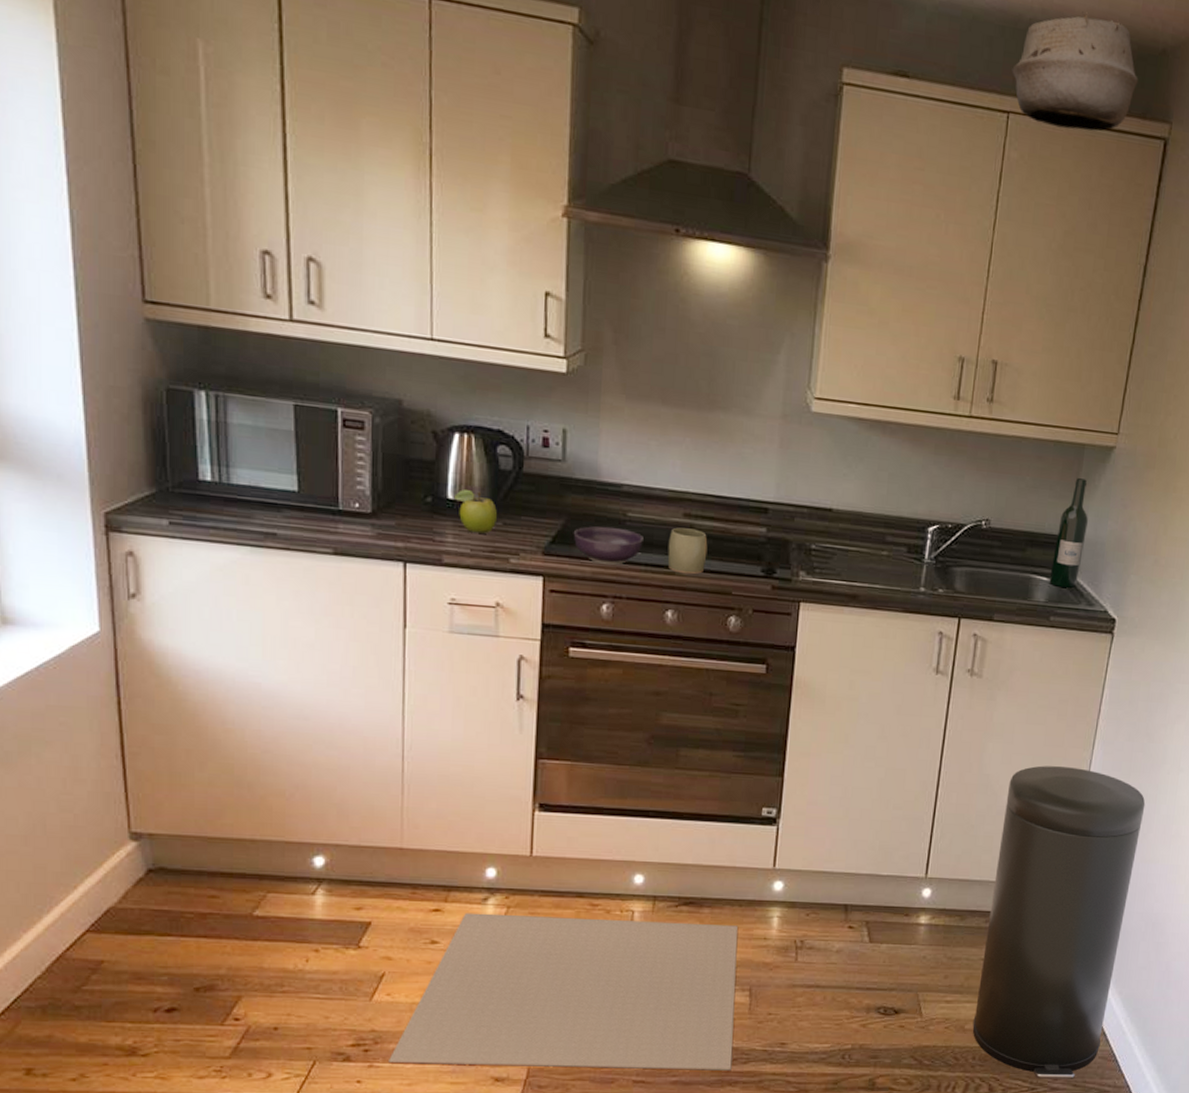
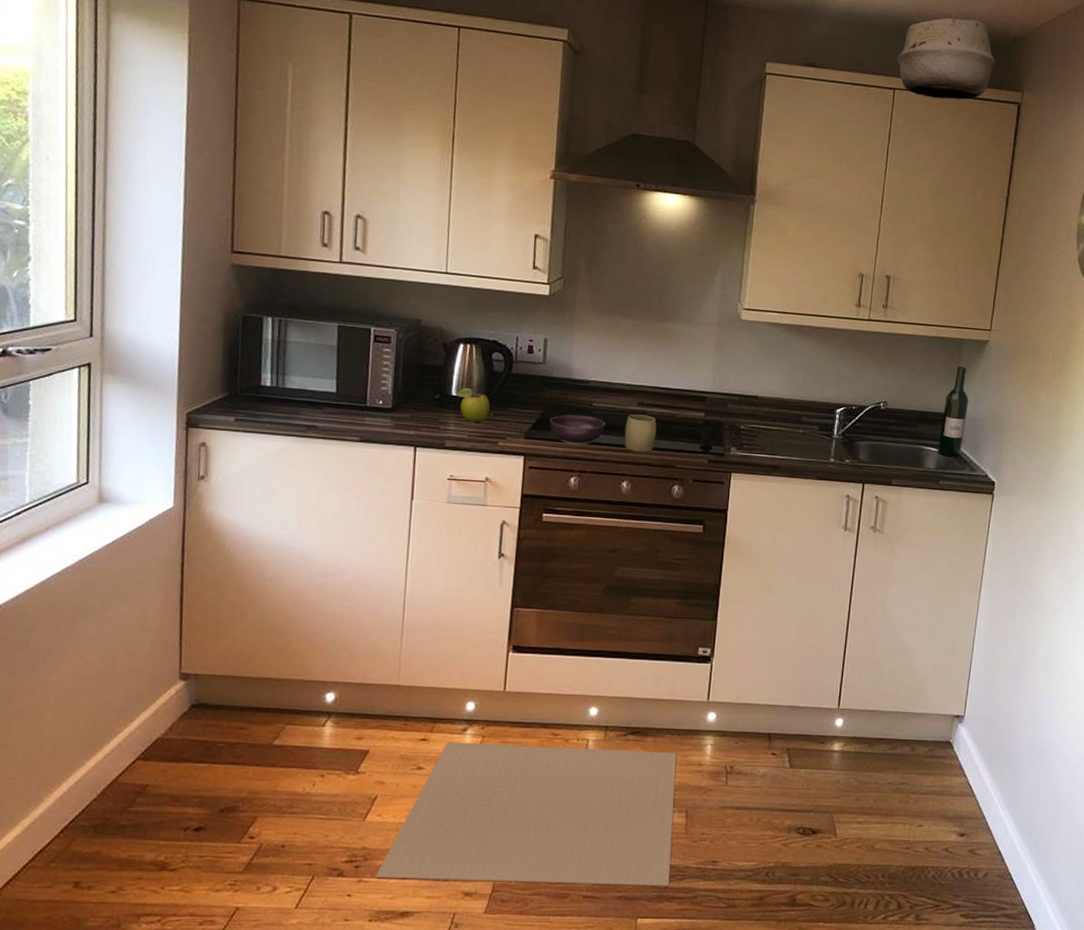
pedal bin: present [972,765,1146,1079] -> none [882,608,1028,897]

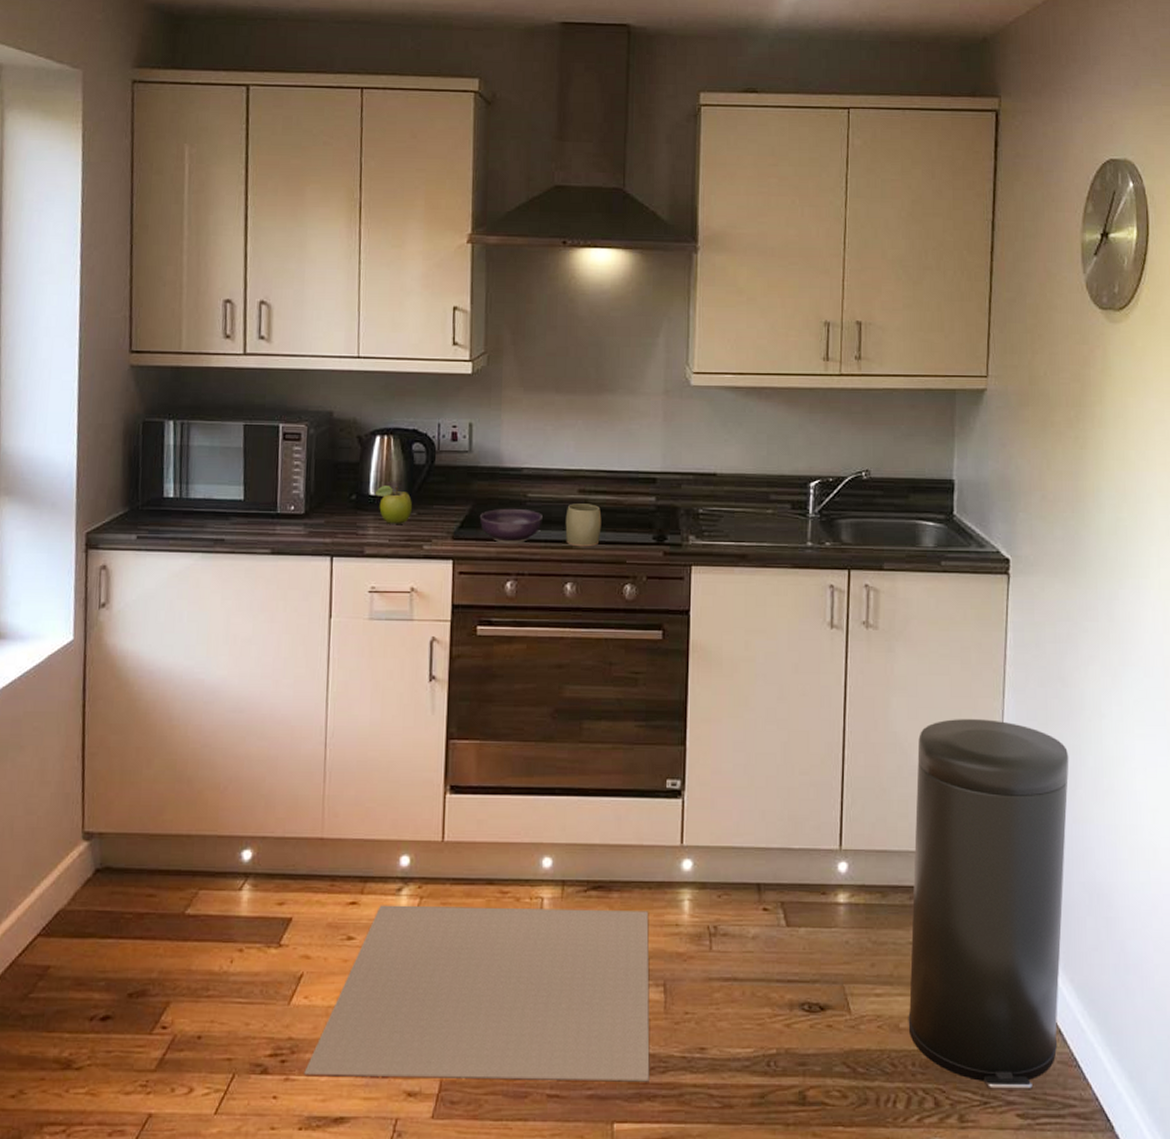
pedal bin: none [882,608,1028,897] -> present [908,719,1069,1090]
woven basket: present [896,14,995,100] -> none [848,18,964,115]
wine bottle: present [937,367,969,458] -> none [935,422,969,532]

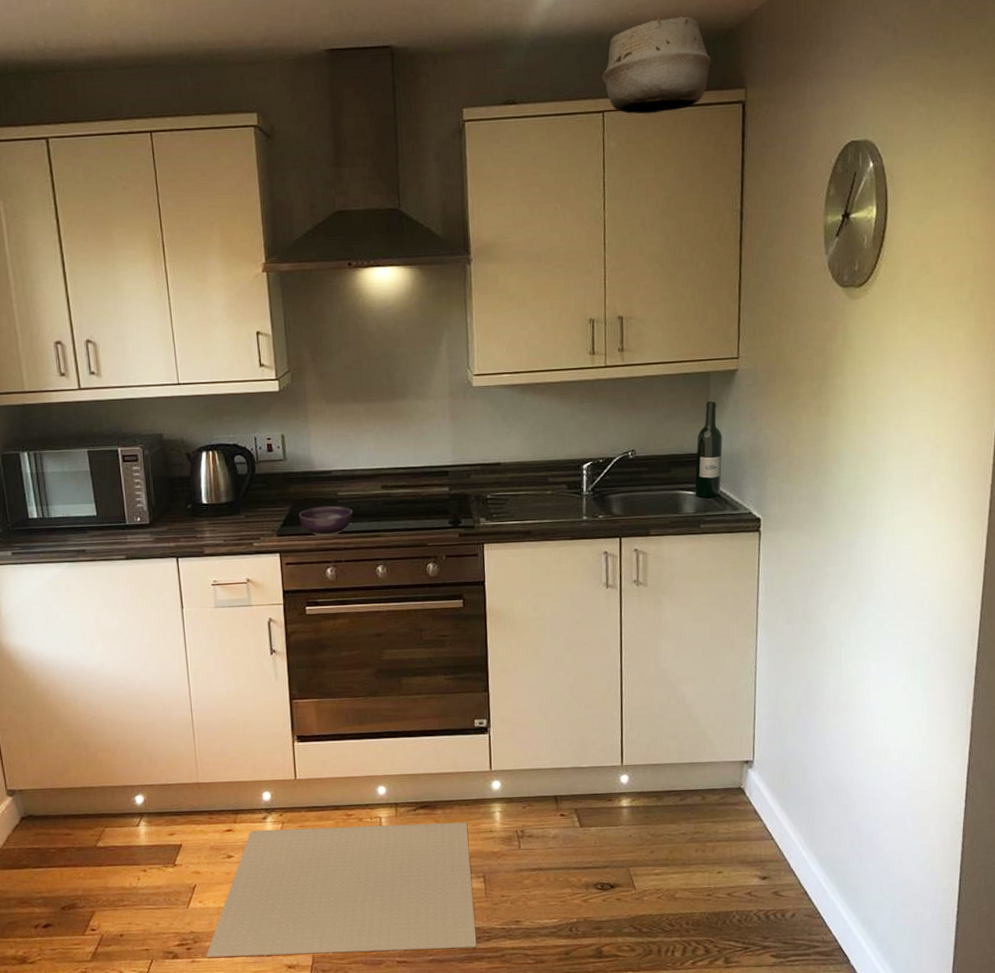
fruit: present [376,486,413,524] -> none [208,494,241,527]
mug: present [565,503,602,547] -> none [372,497,404,535]
woven basket: none [848,18,964,115] -> present [601,15,712,114]
pedal bin: present [908,719,1069,1090] -> none [682,654,814,939]
wine bottle: none [935,422,969,532] -> present [695,401,723,499]

